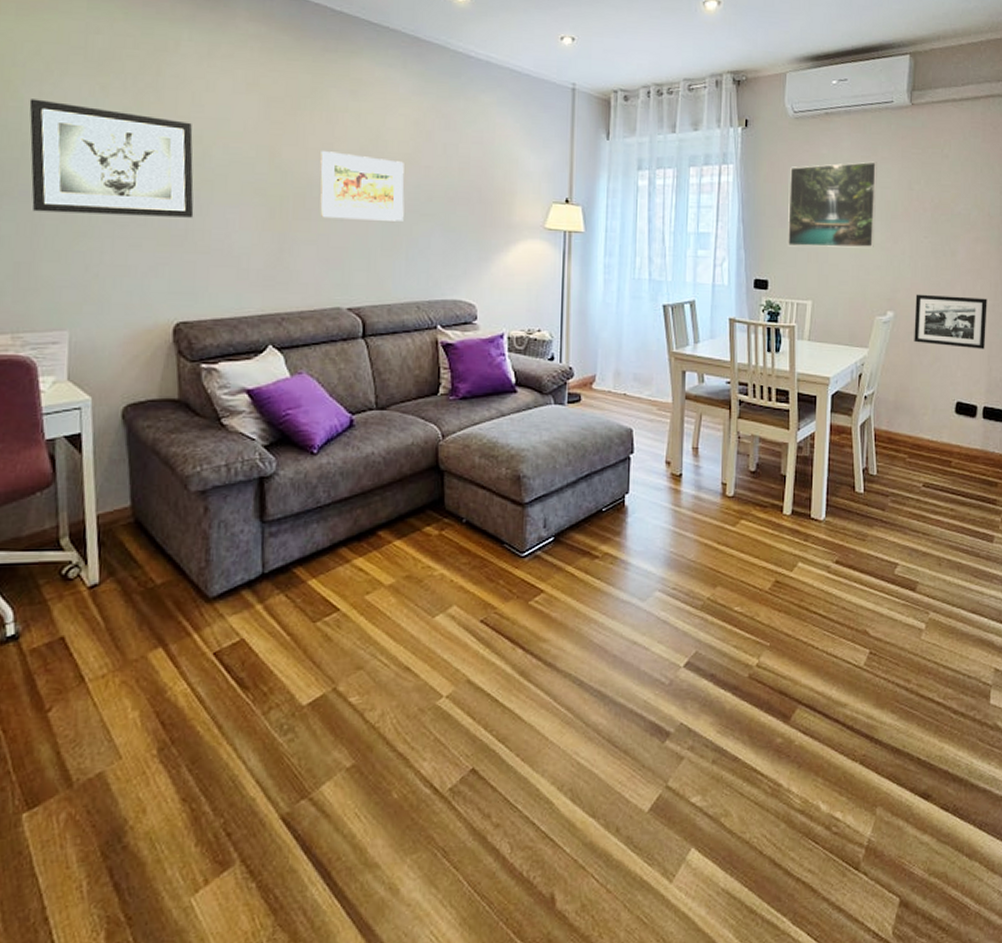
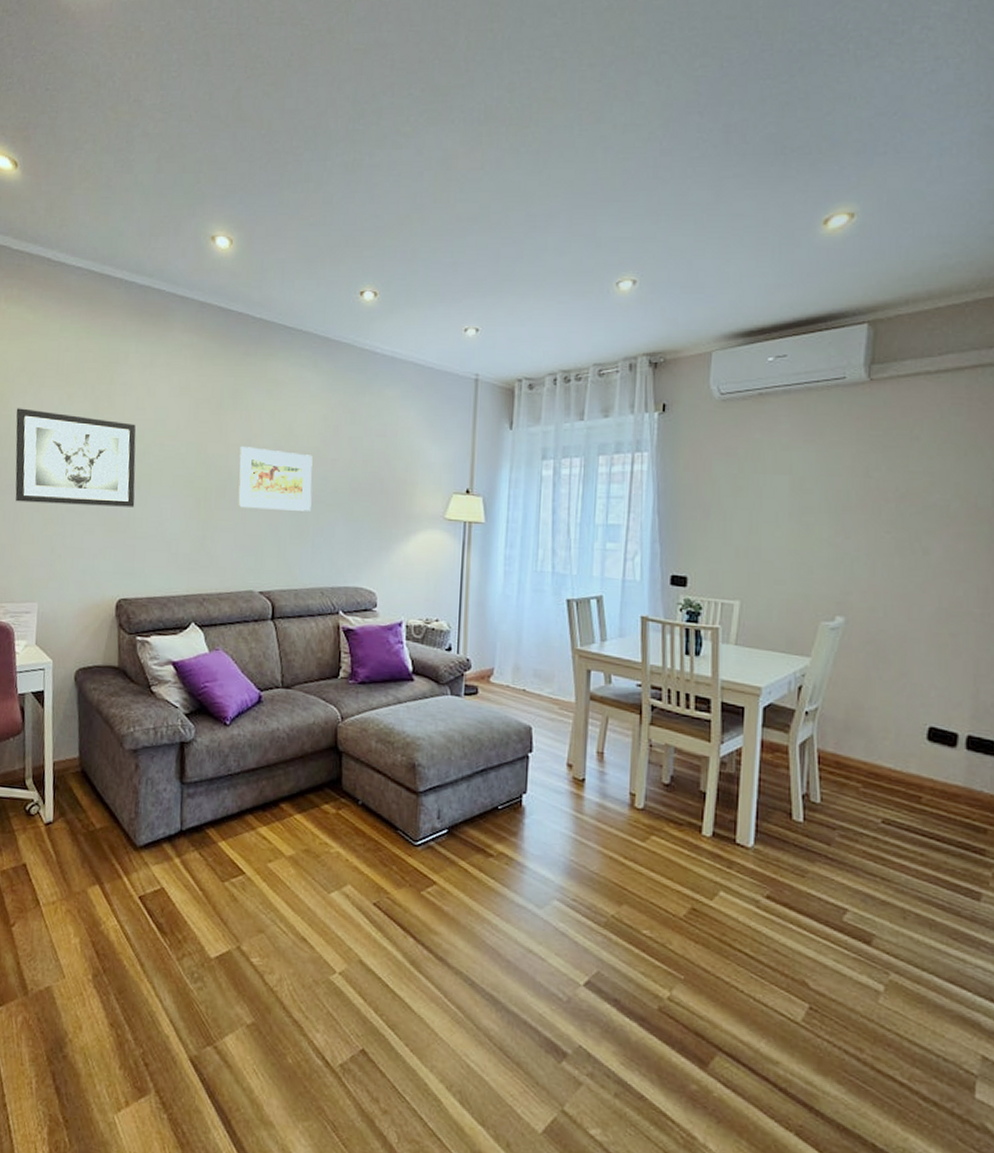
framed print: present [788,161,877,248] -> none [711,446,824,544]
picture frame: present [914,294,987,349] -> none [871,597,973,667]

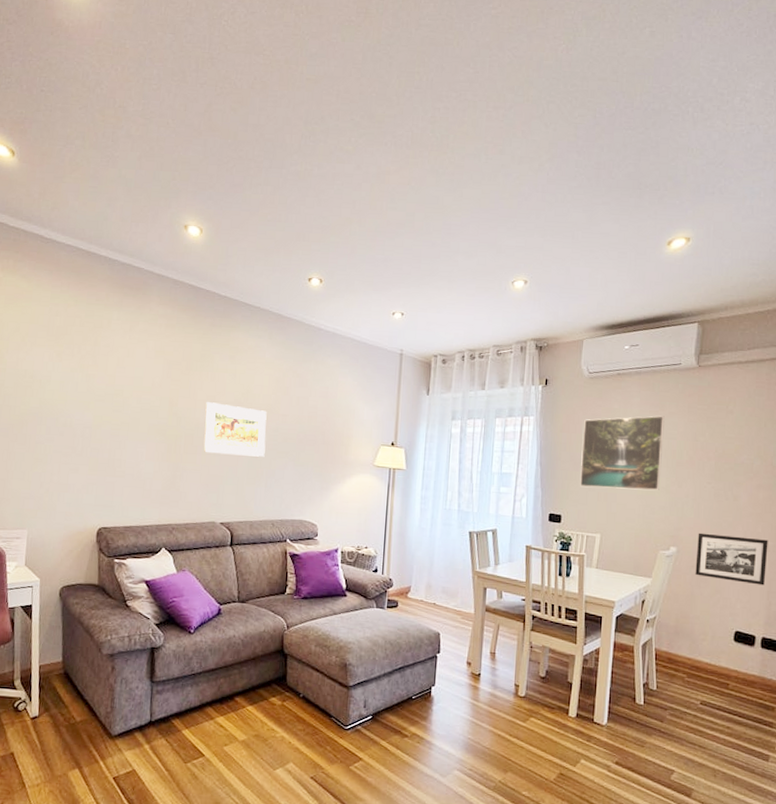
wall art: present [15,408,136,507] -> none [8,363,117,450]
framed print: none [711,446,824,544] -> present [580,415,665,491]
picture frame: none [871,597,973,667] -> present [695,532,768,586]

